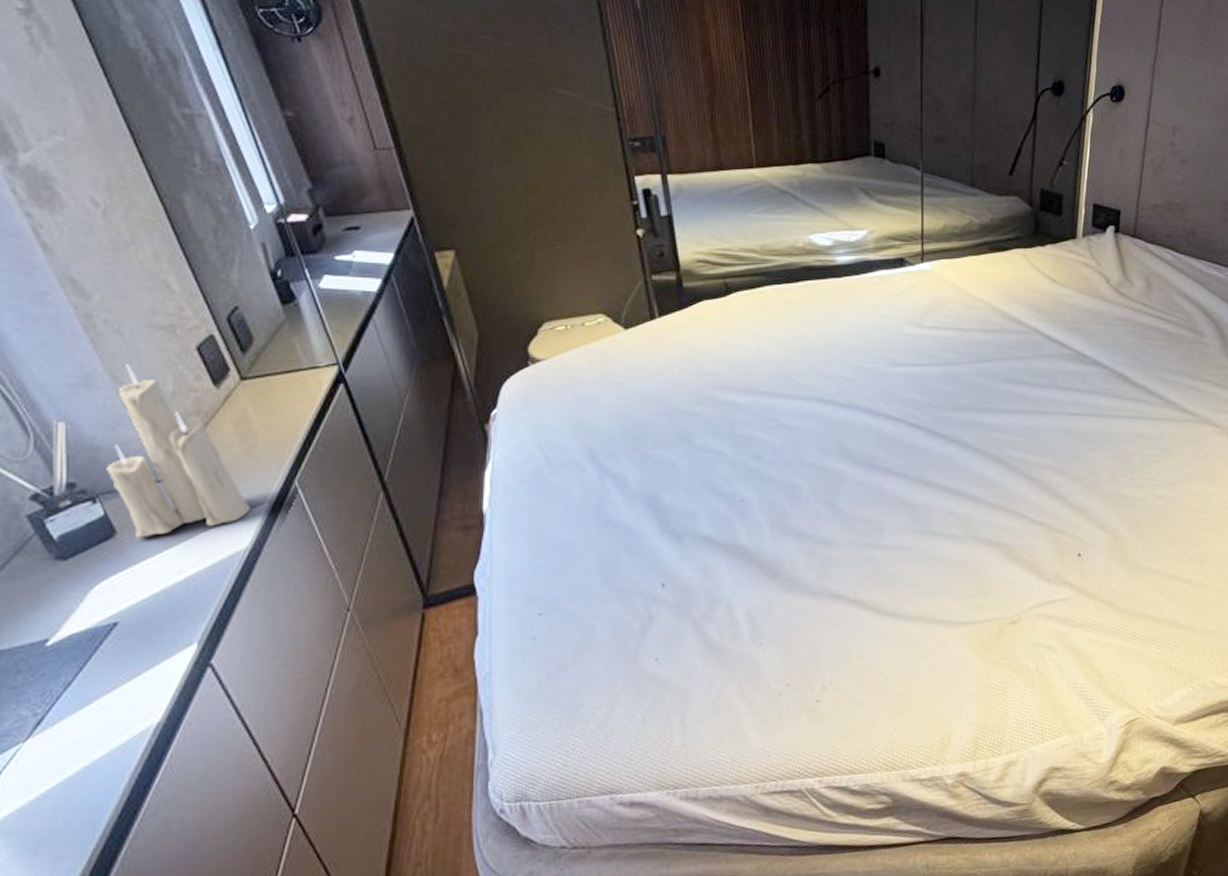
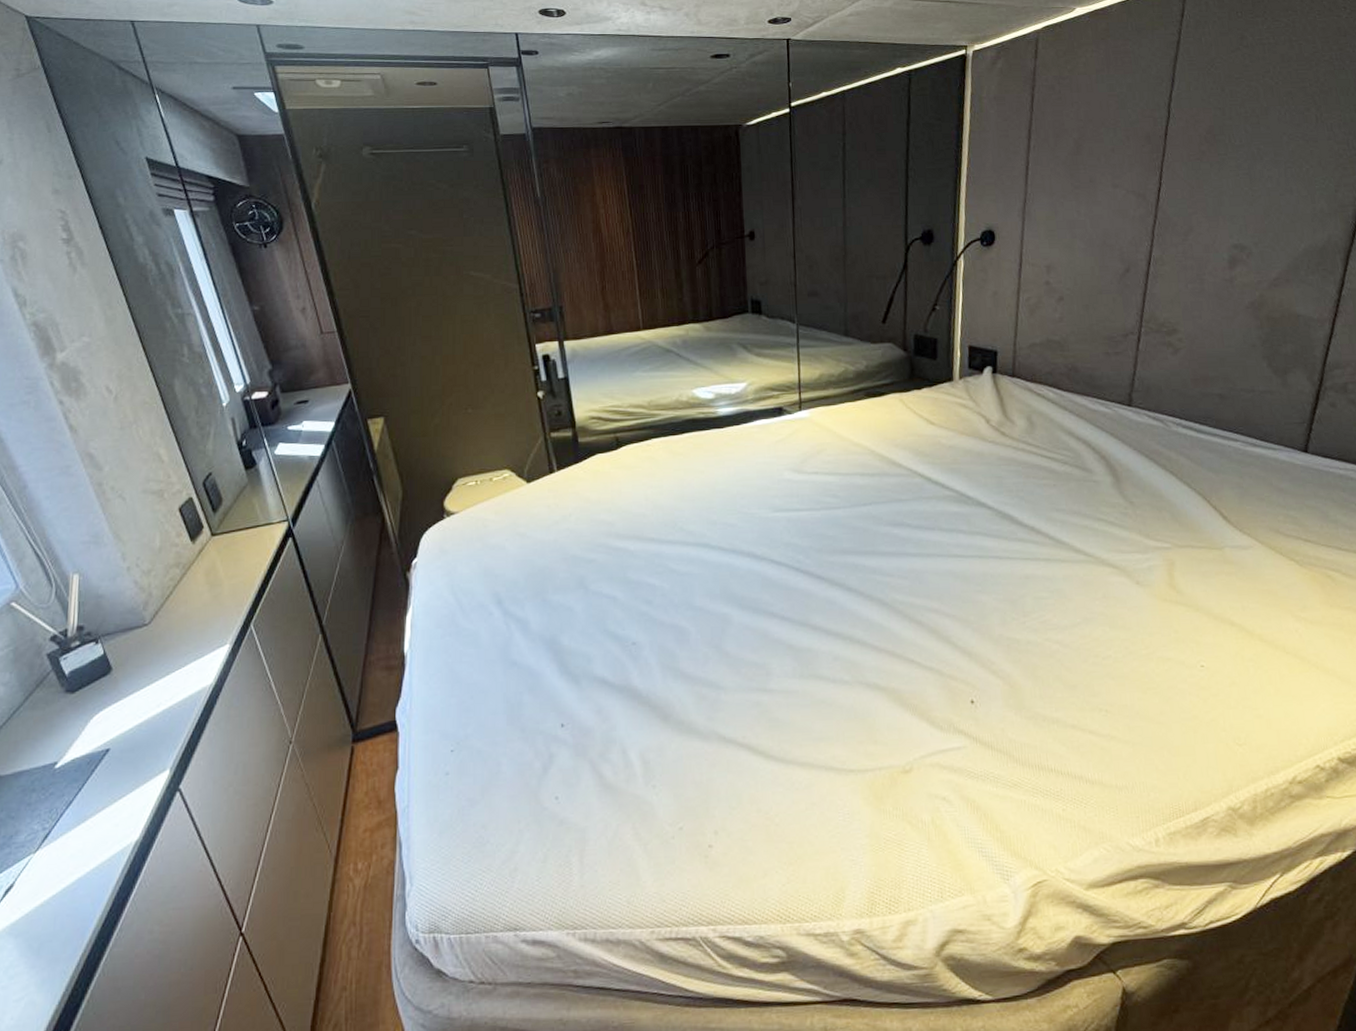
candle: present [106,364,251,538] -> none [107,524,216,675]

